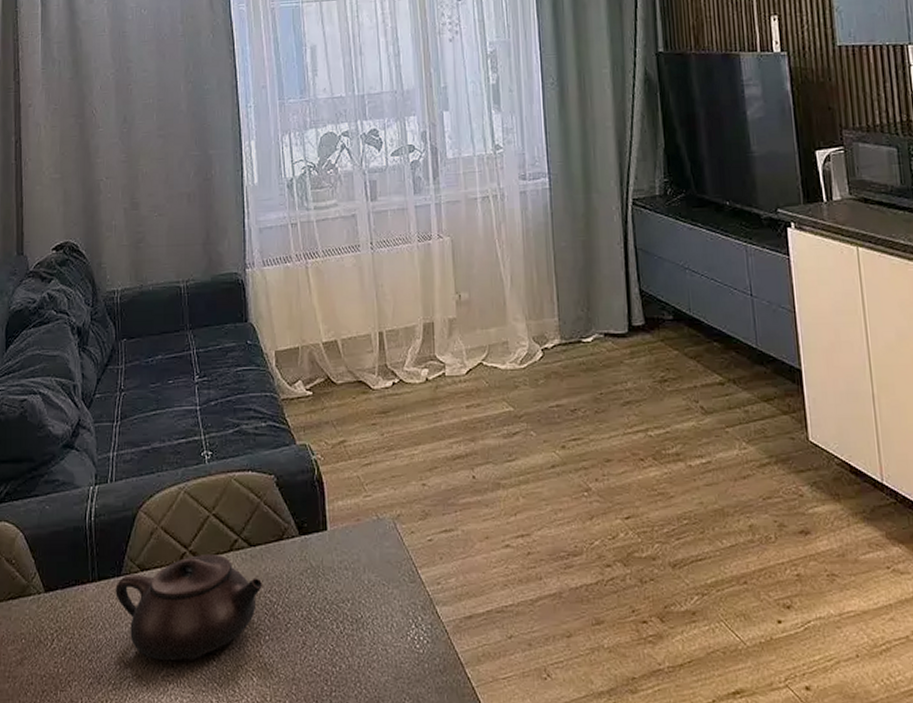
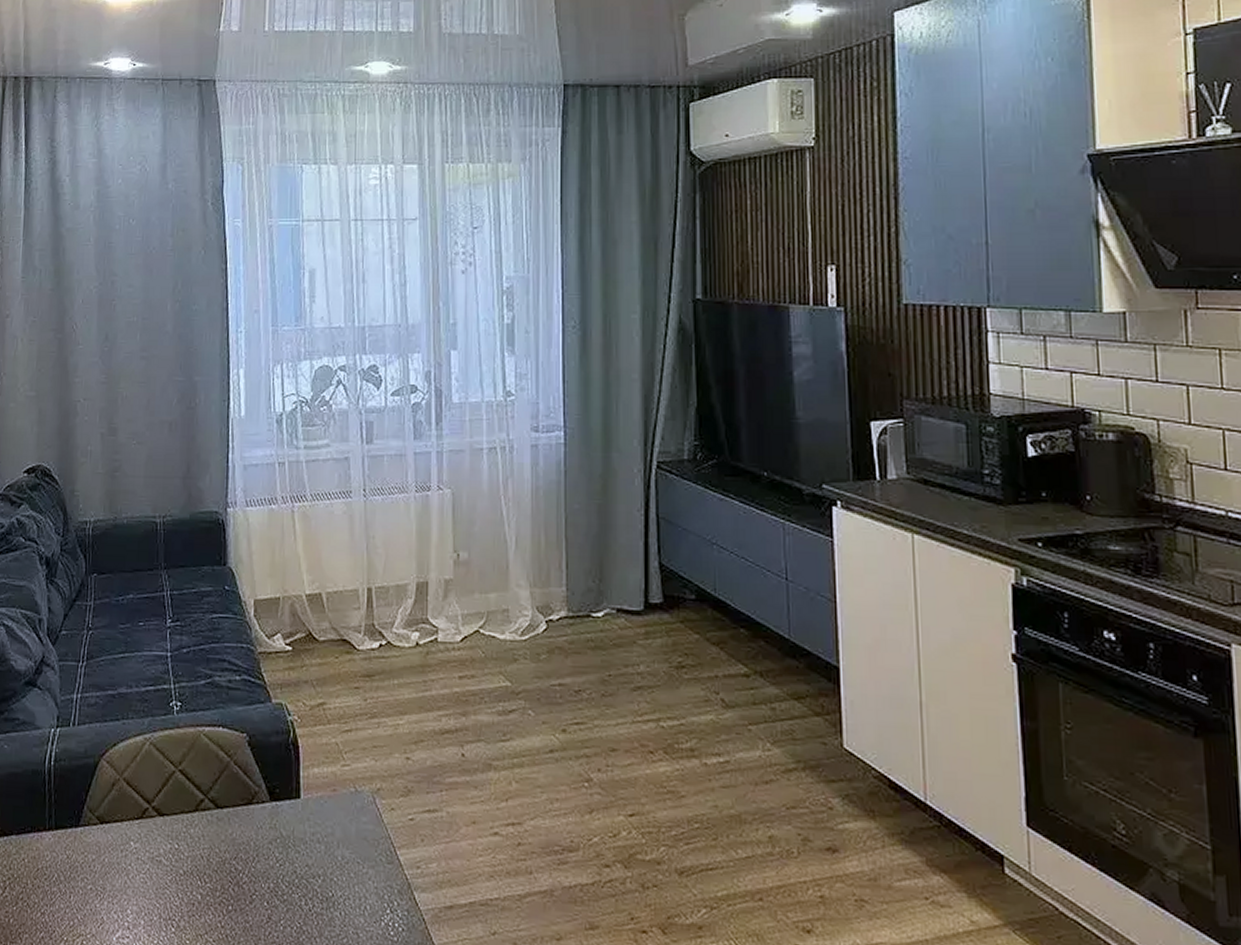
teapot: present [115,555,263,661] -> none [72,812,229,924]

